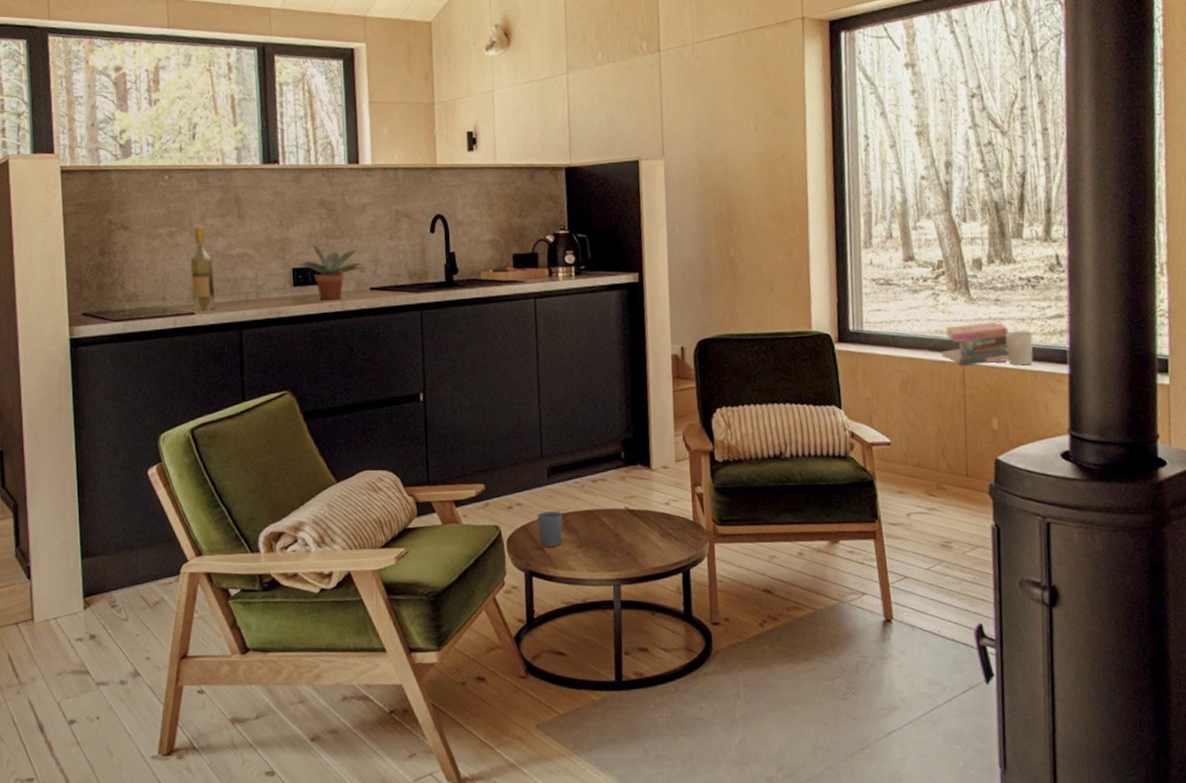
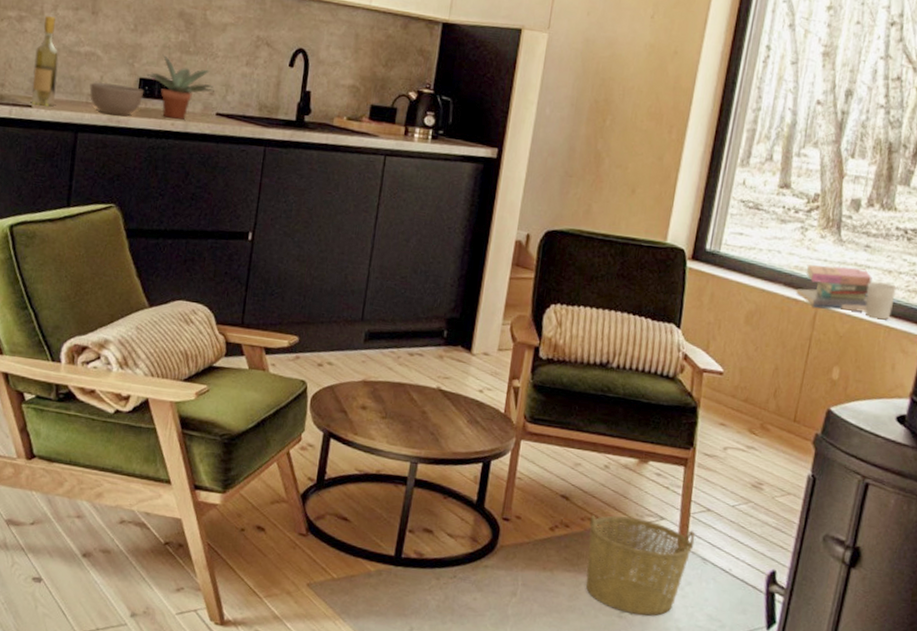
bowl: none [246,278,299,309] -> present [89,82,145,117]
mug: present [537,510,563,547] -> none [343,375,373,413]
basket: none [795,598,900,694] -> present [586,515,695,616]

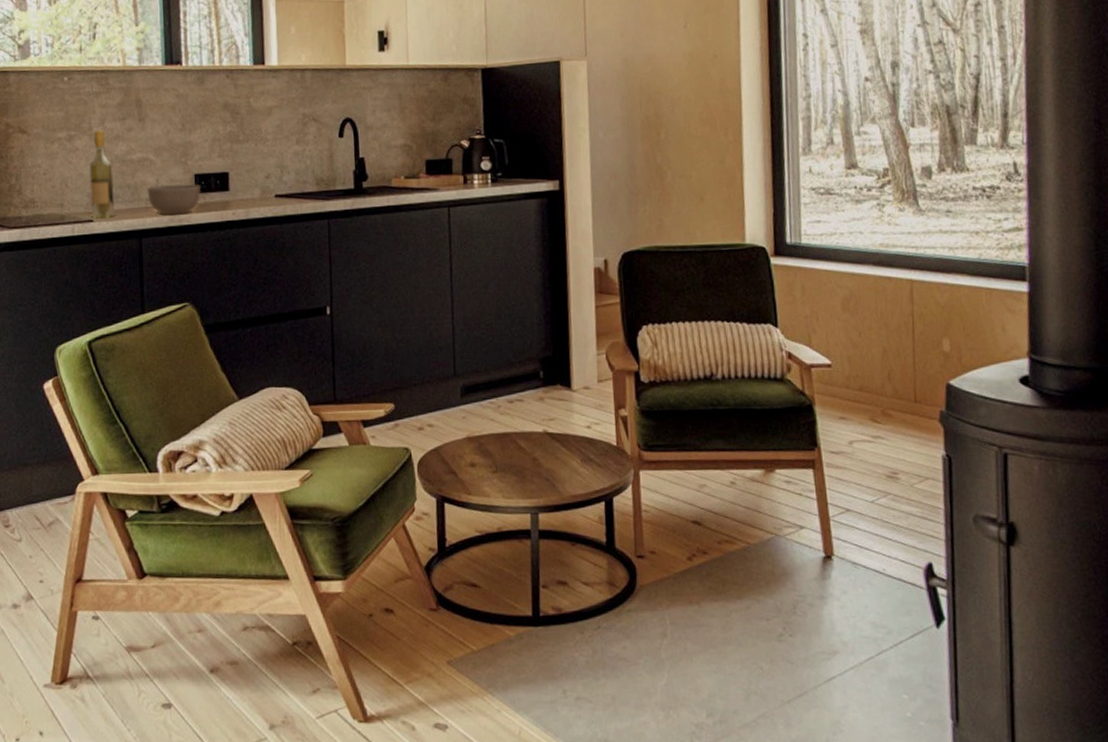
potted plant: present [146,54,214,120] -> none [201,147,270,209]
basket: present [586,515,695,616] -> none [727,532,841,636]
books: present [796,264,872,312] -> none [887,234,962,284]
candle holder: present [864,282,897,320] -> none [957,244,989,283]

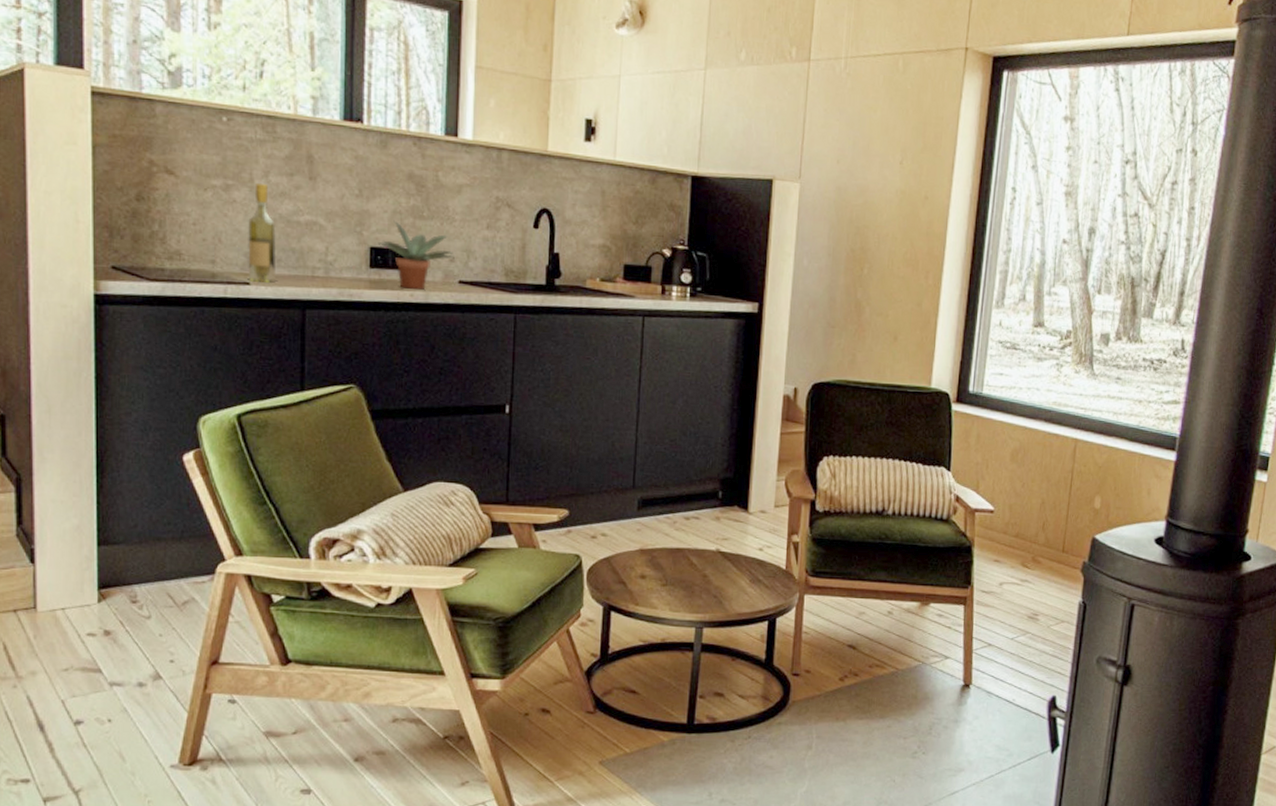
bowl: present [147,184,201,217] -> none [314,254,377,290]
potted plant: none [201,147,270,209] -> present [377,220,454,291]

